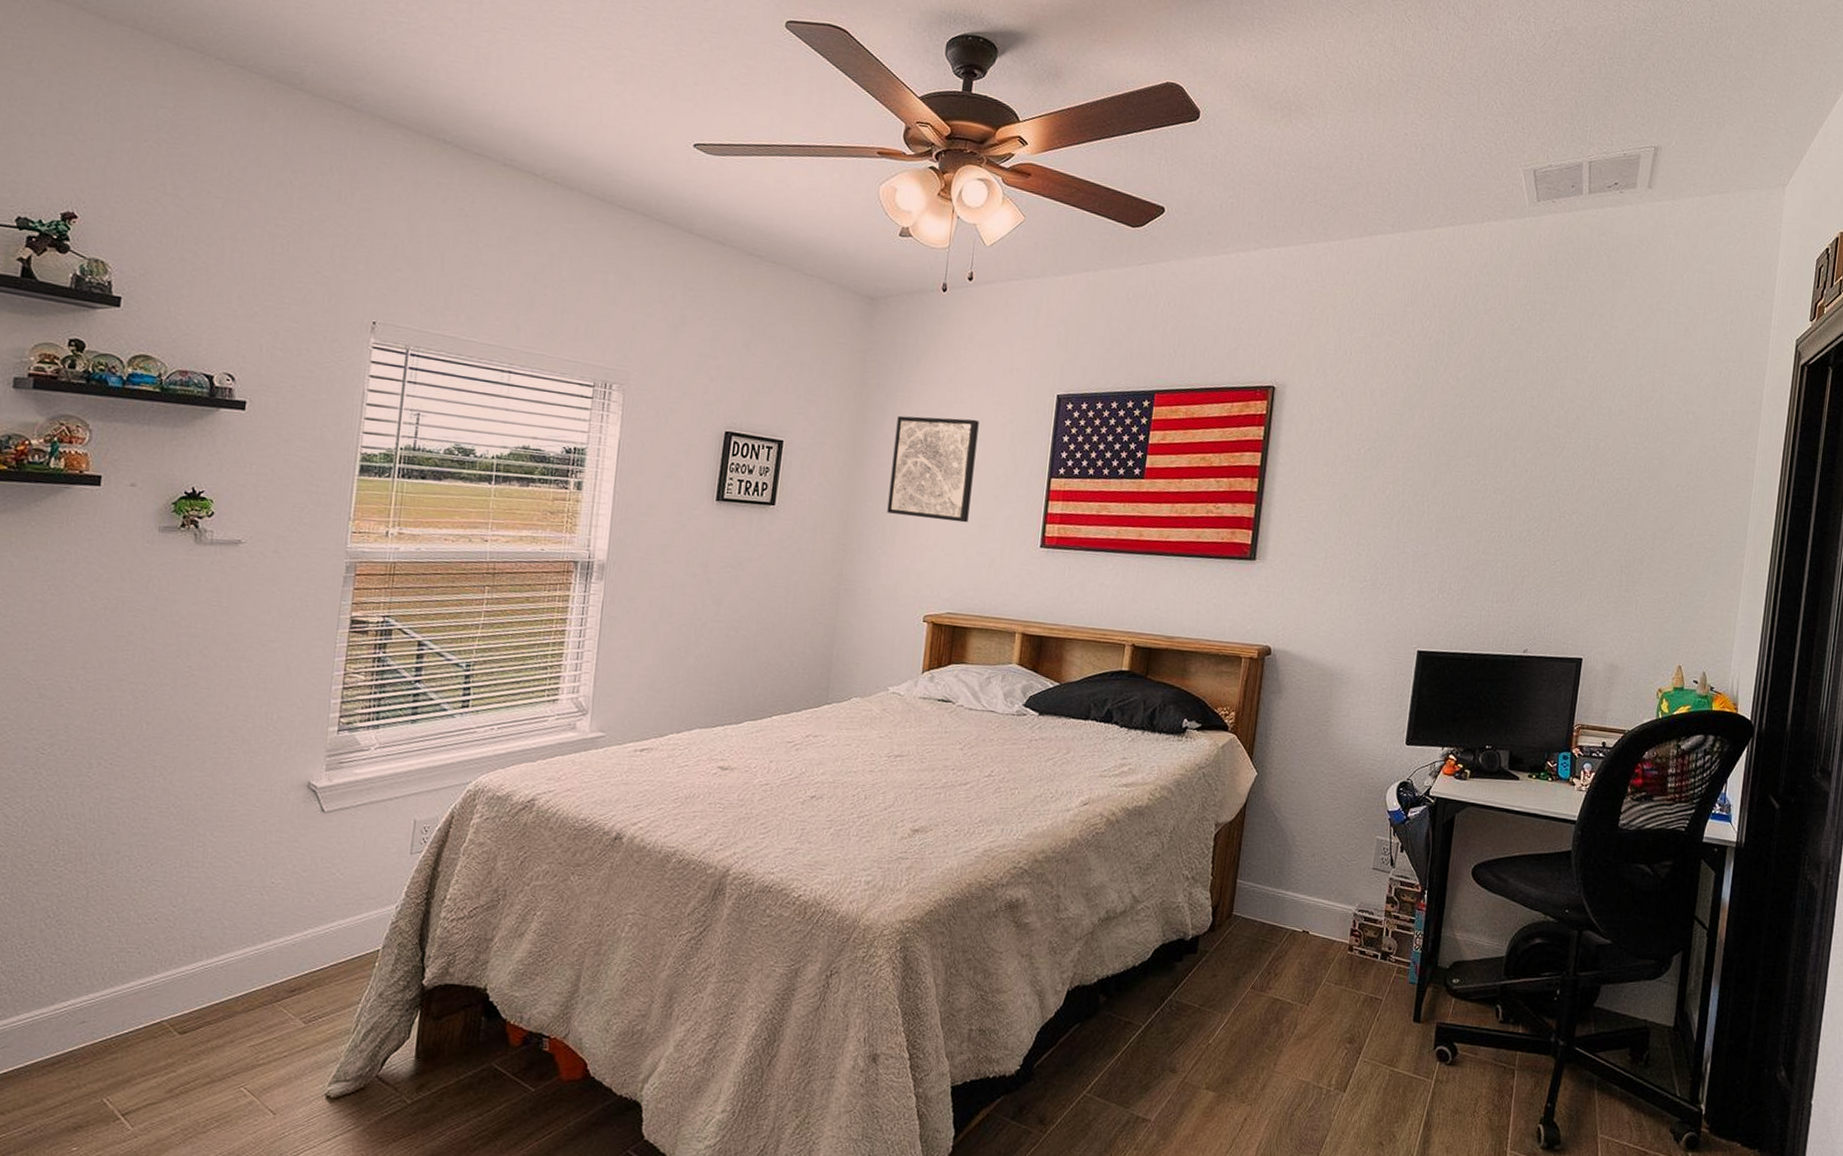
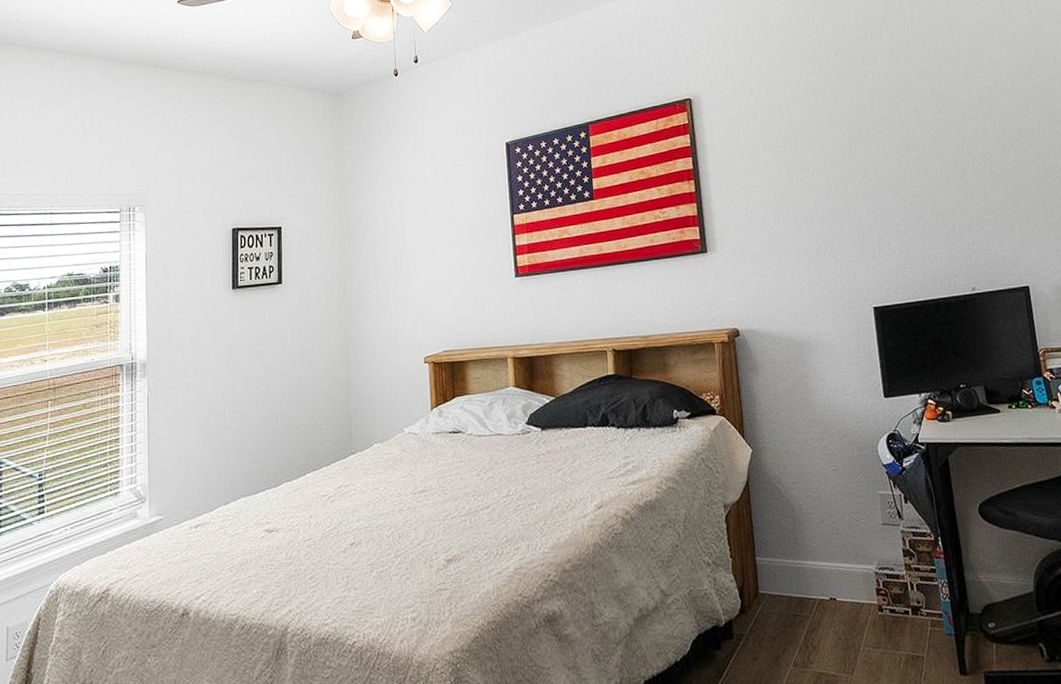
wall art: present [887,415,979,523] -> none [374,177,449,272]

